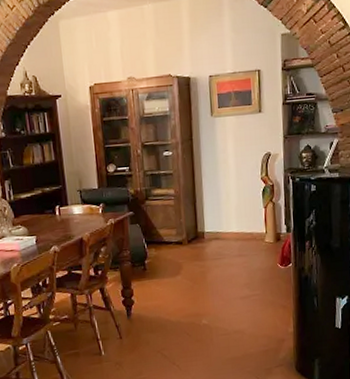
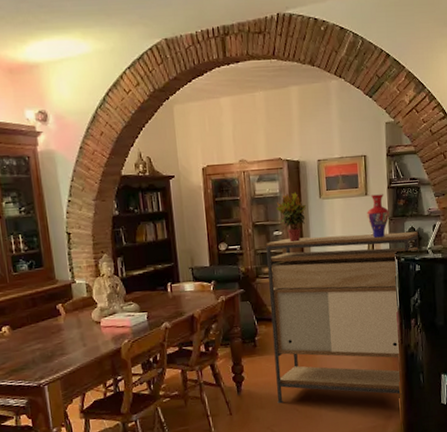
shelving unit: none [155,150,315,328] -> present [266,232,419,404]
potted plant: none [165,110,198,163] -> present [275,192,307,242]
vase: none [260,111,284,158] -> present [367,194,390,239]

